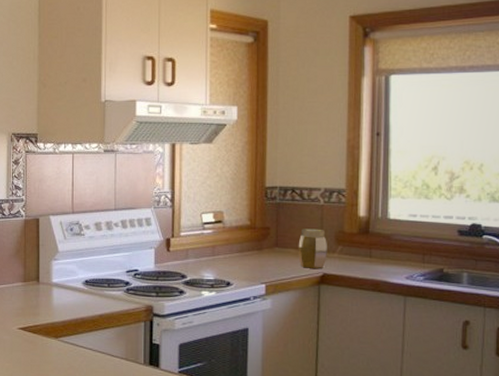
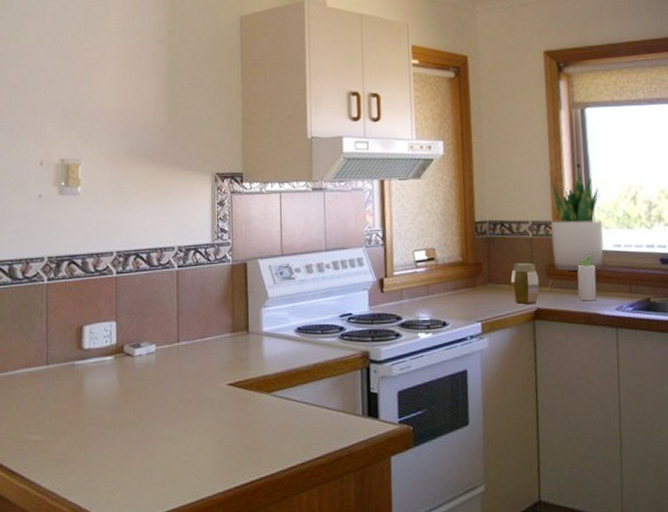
planter: none [343,140,399,240] -> present [551,172,604,272]
bottle: none [367,222,390,269] -> present [577,253,597,301]

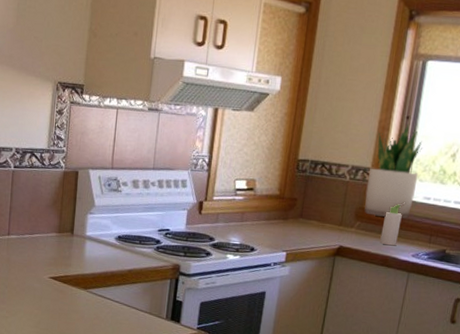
jar: present [510,262,540,305] -> none [319,202,348,242]

